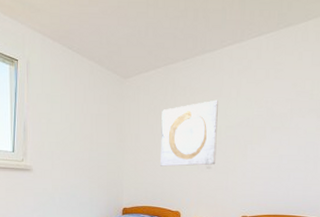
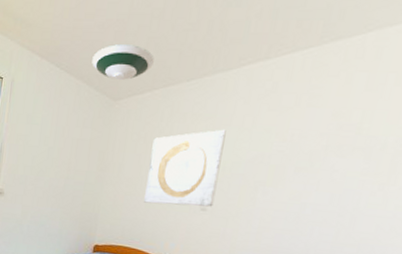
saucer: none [101,29,154,60] -> present [92,44,154,80]

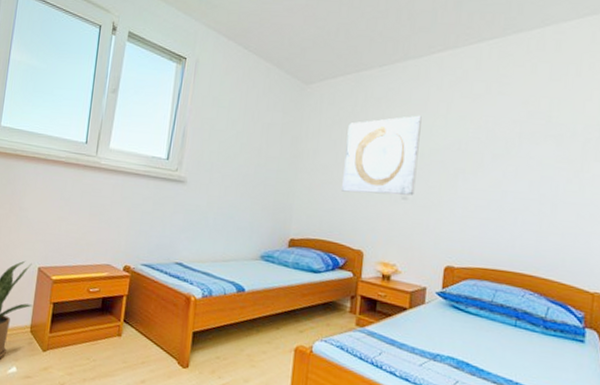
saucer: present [92,44,154,80] -> none [281,28,345,64]

